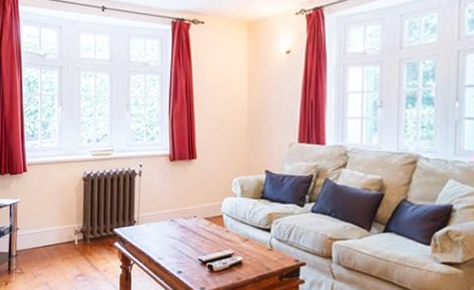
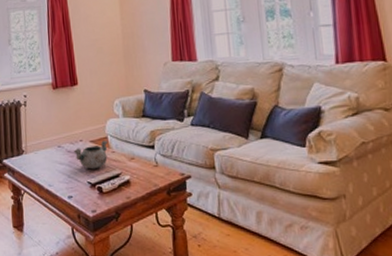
decorative bowl: none [186,218,222,247] -> present [73,140,108,170]

